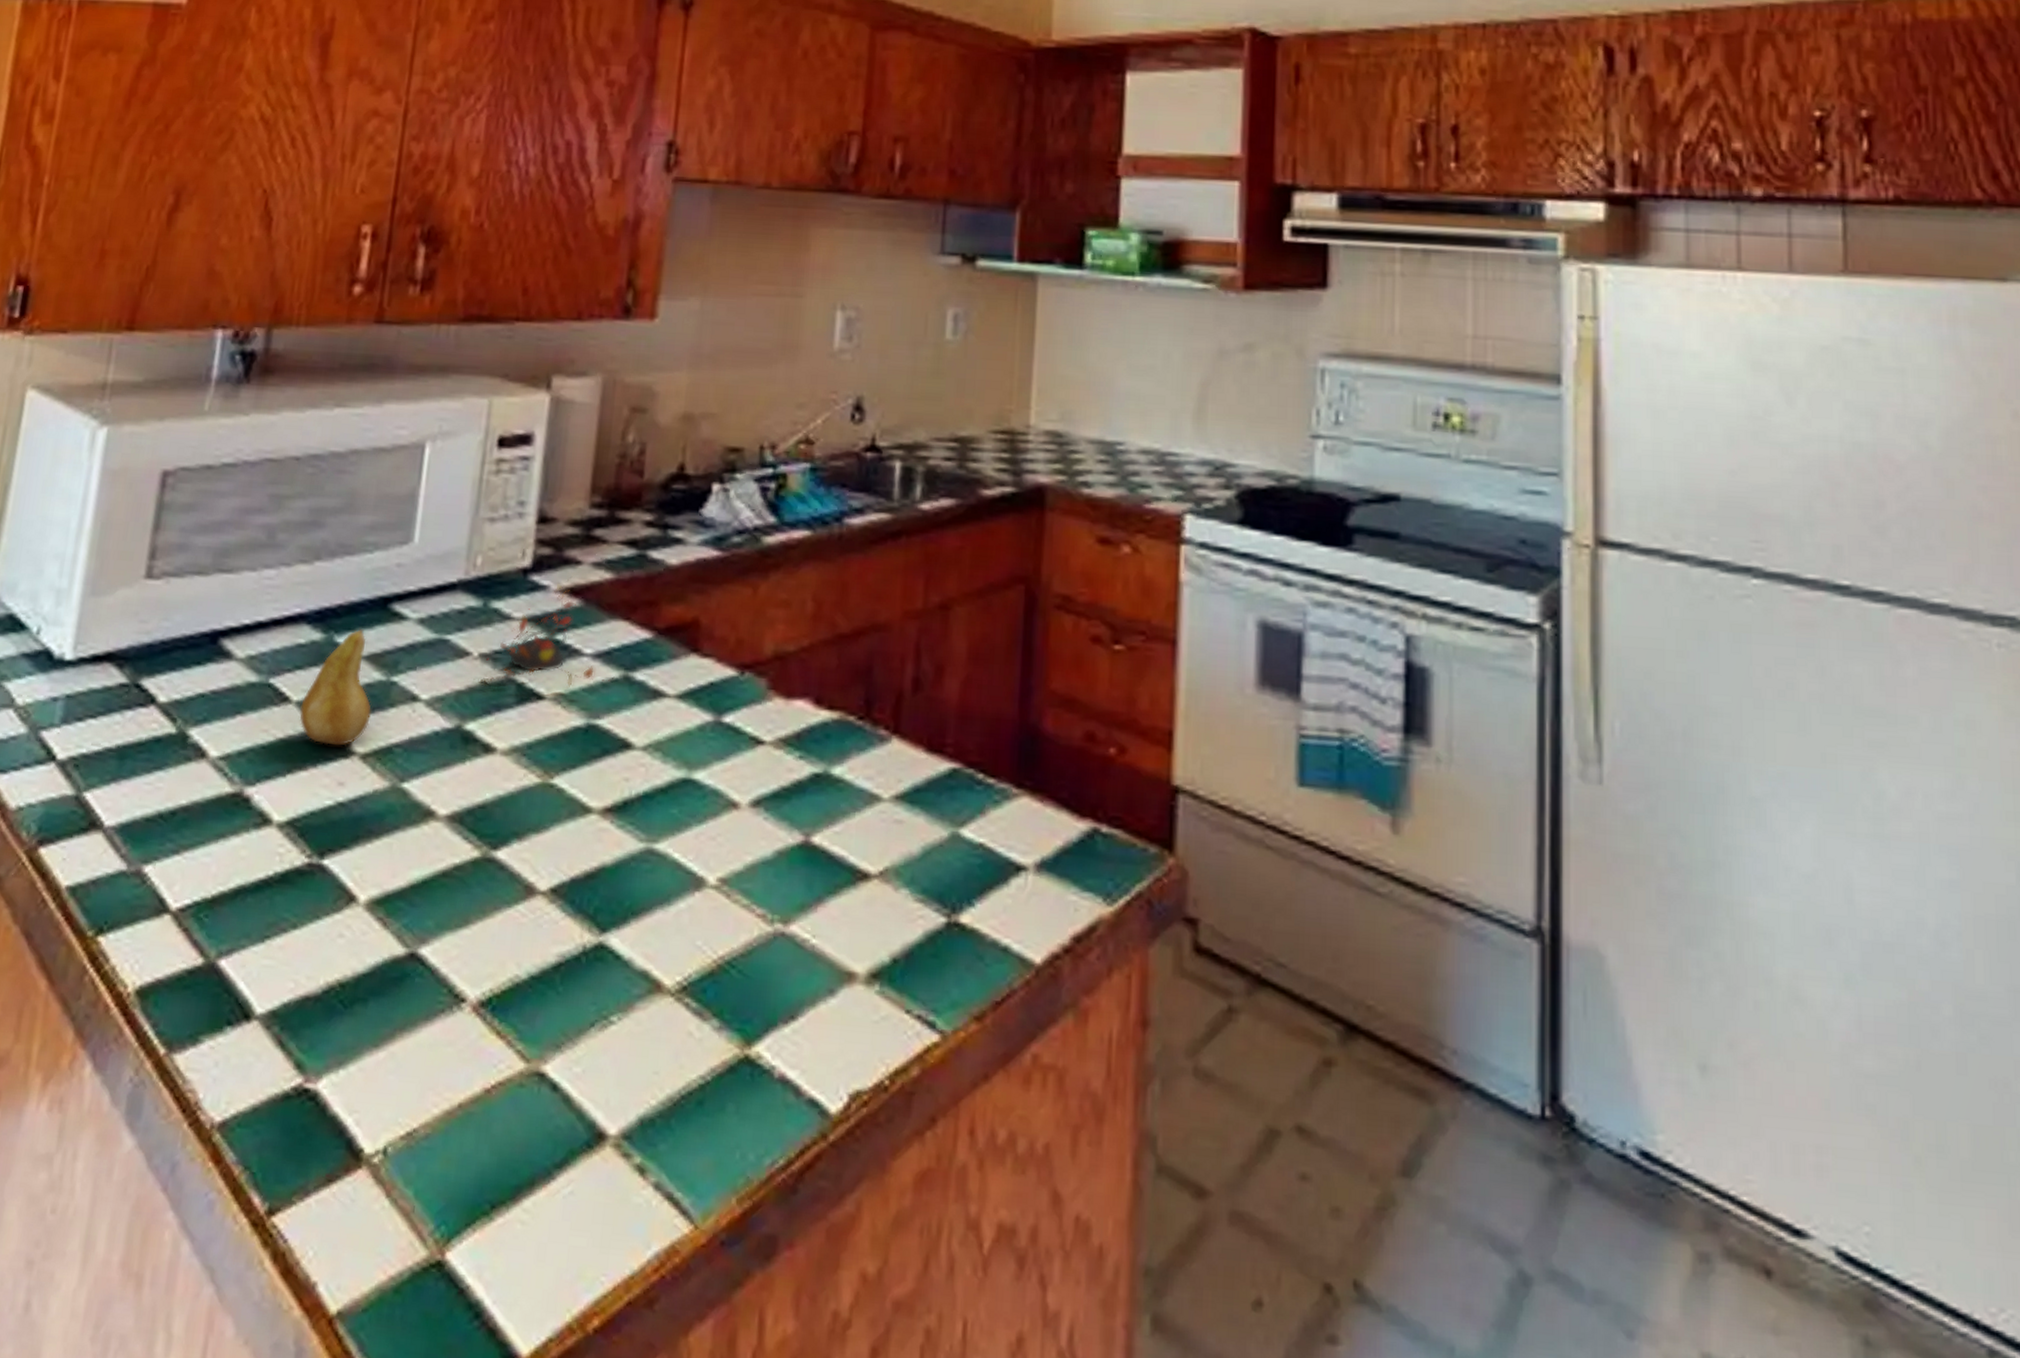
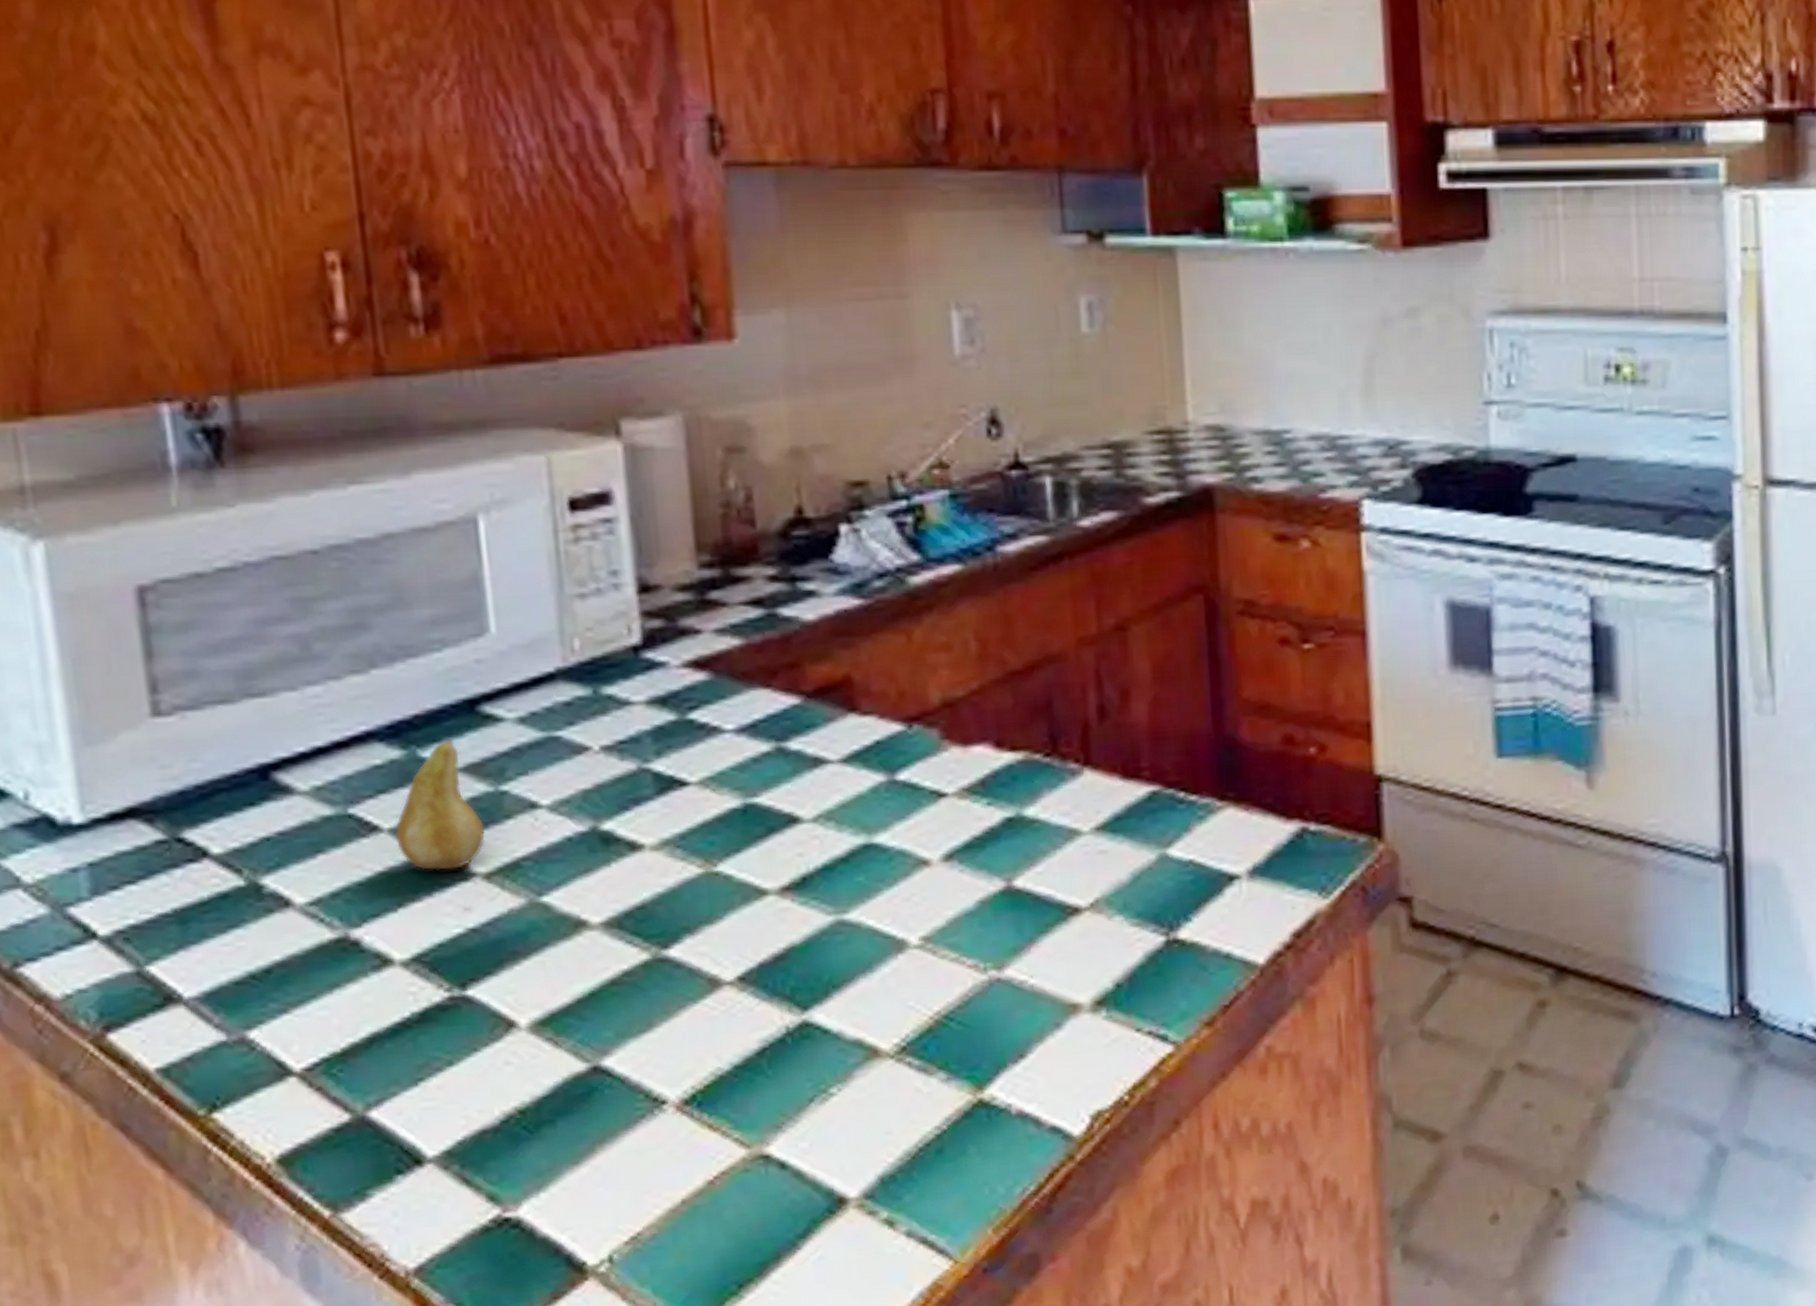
teapot: present [478,580,615,687] -> none [605,652,766,777]

